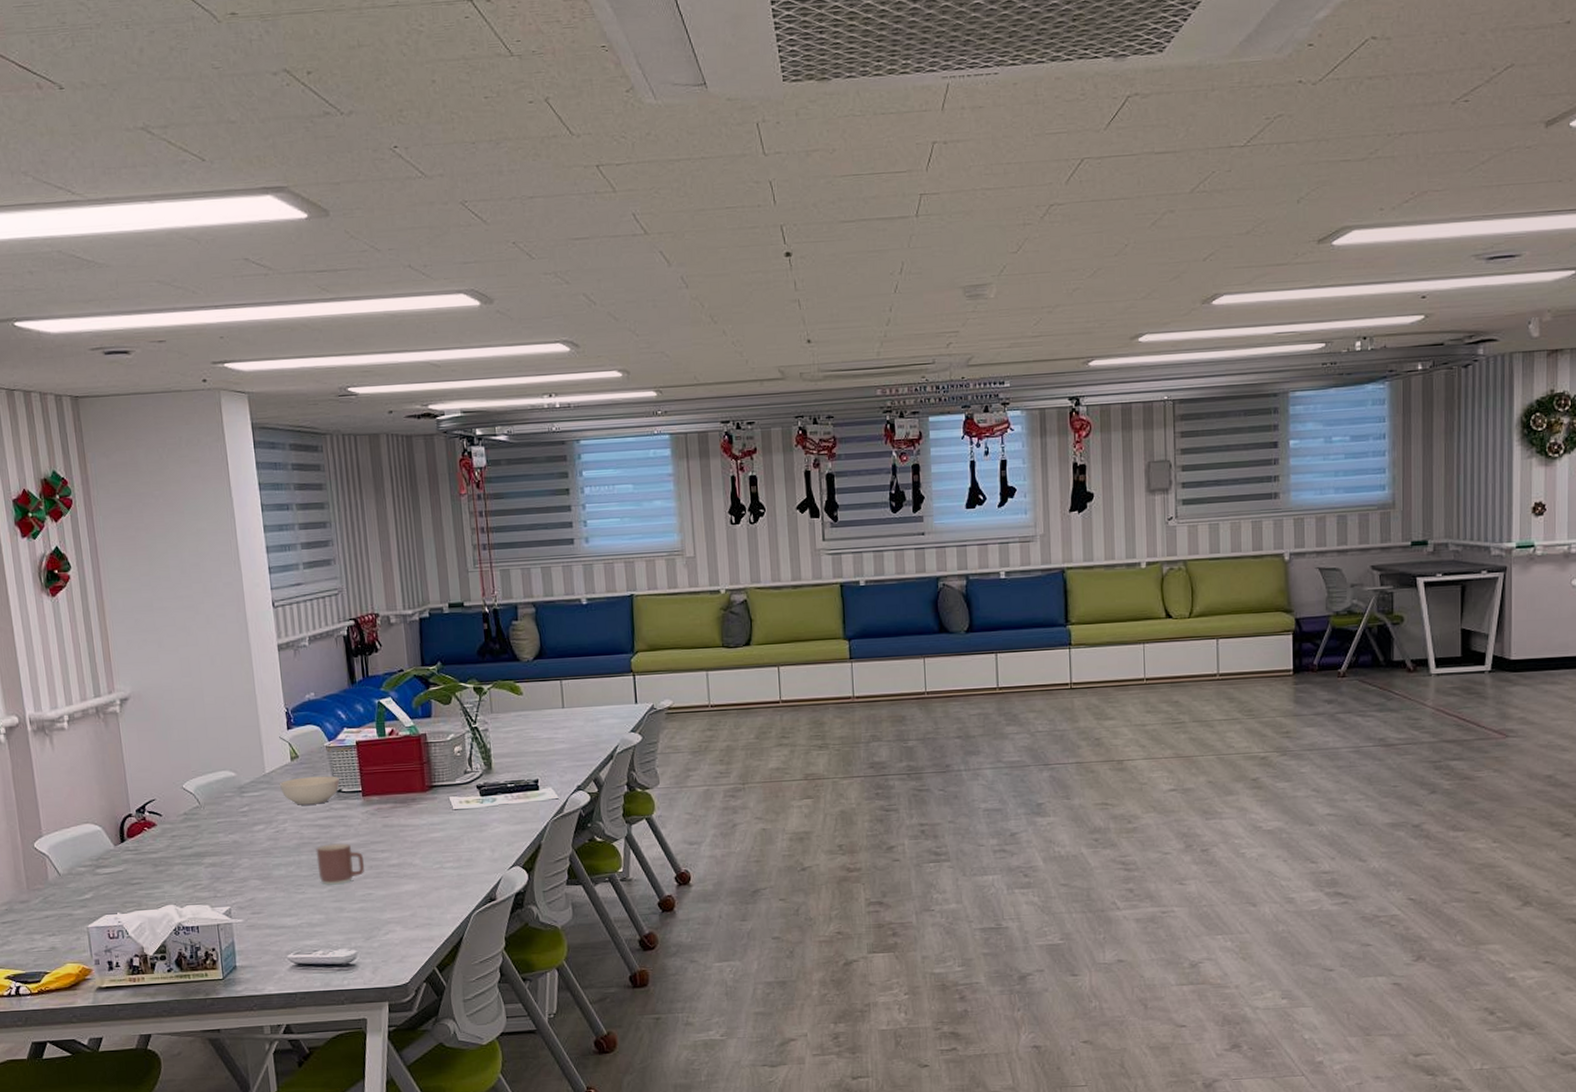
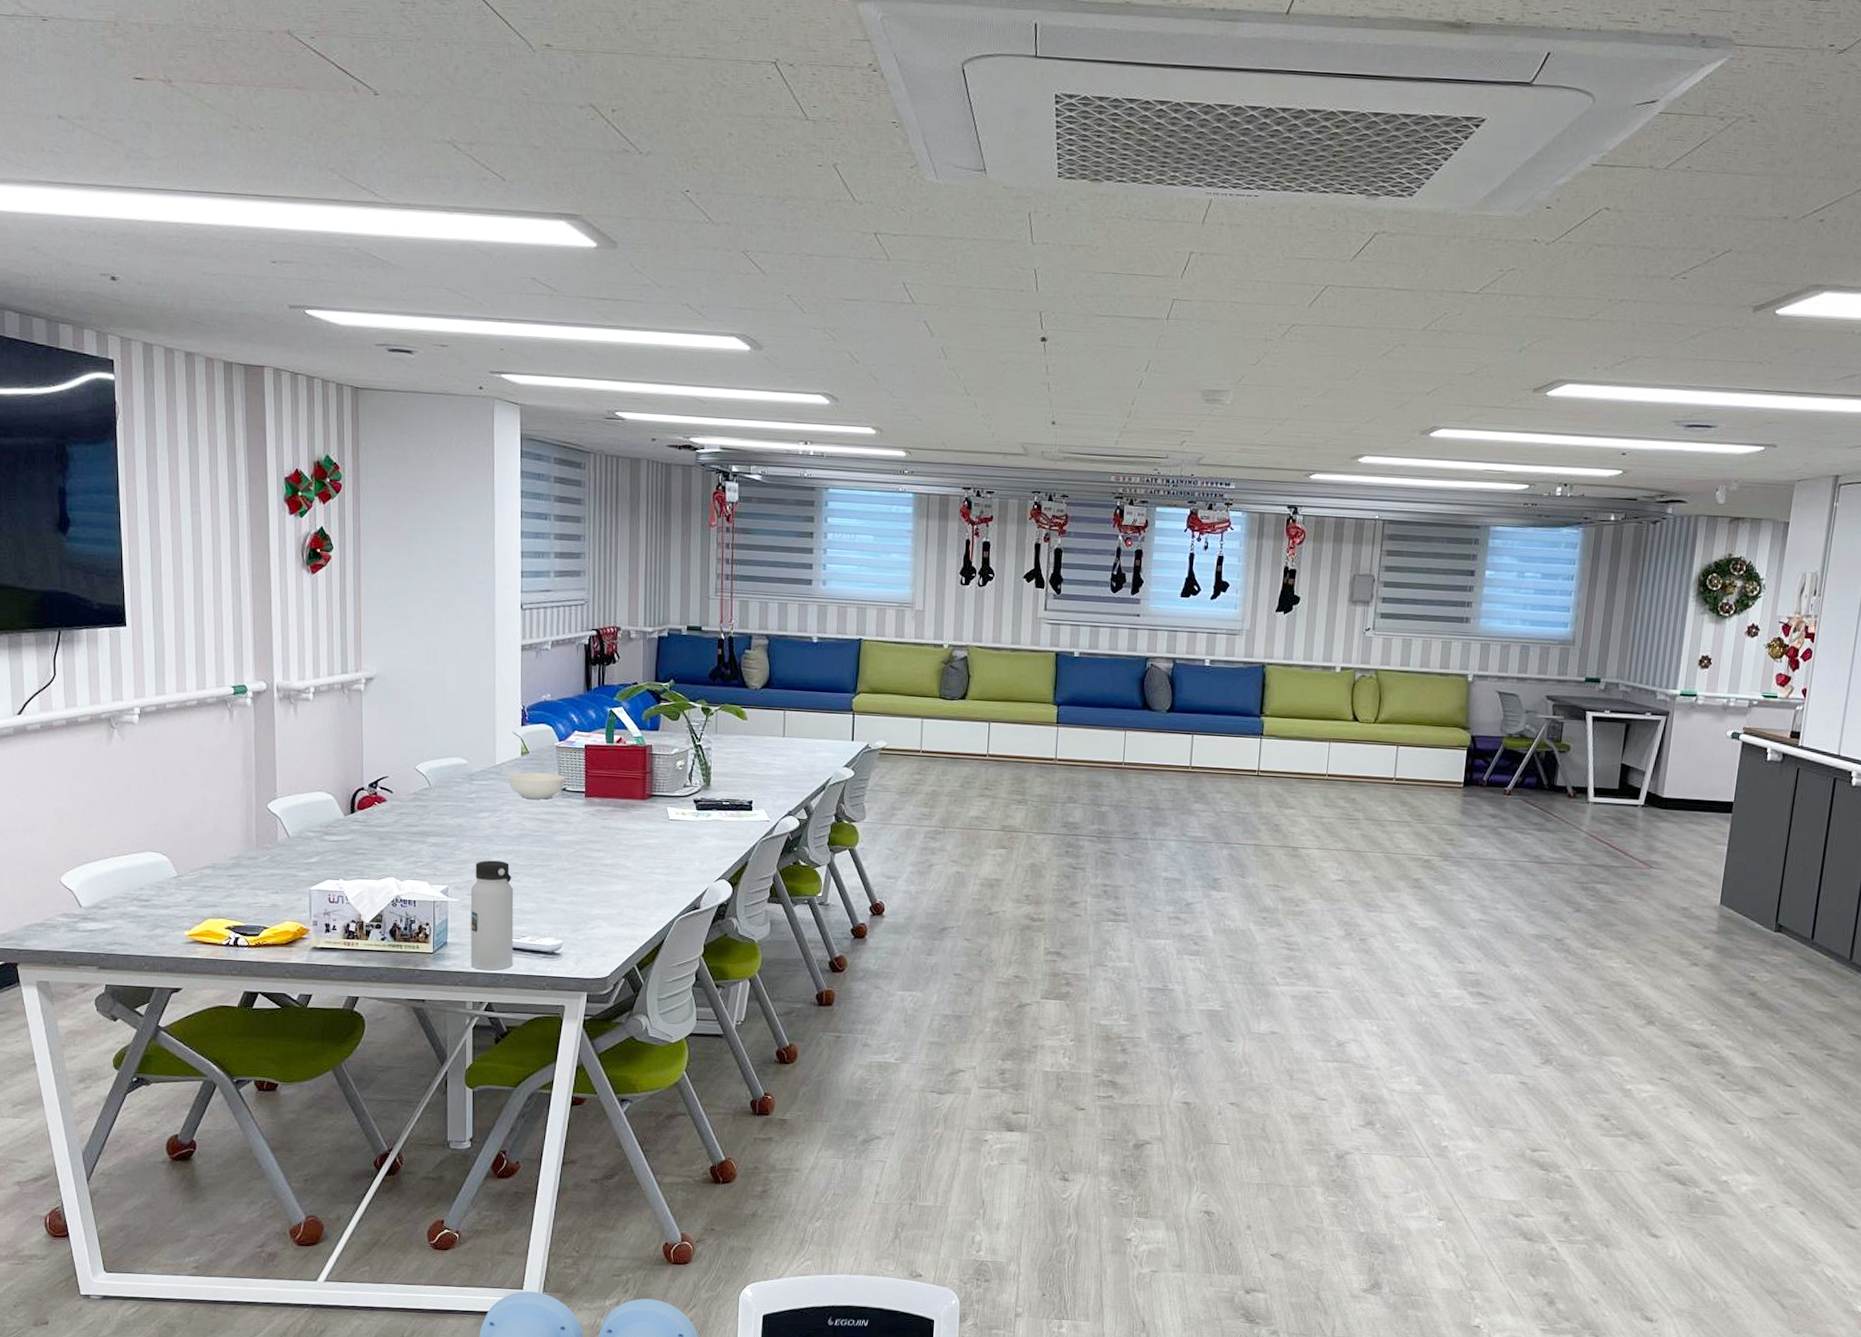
water bottle: none [254,874,308,992] -> present [470,860,514,971]
mug: present [315,843,365,885] -> none [535,838,580,877]

